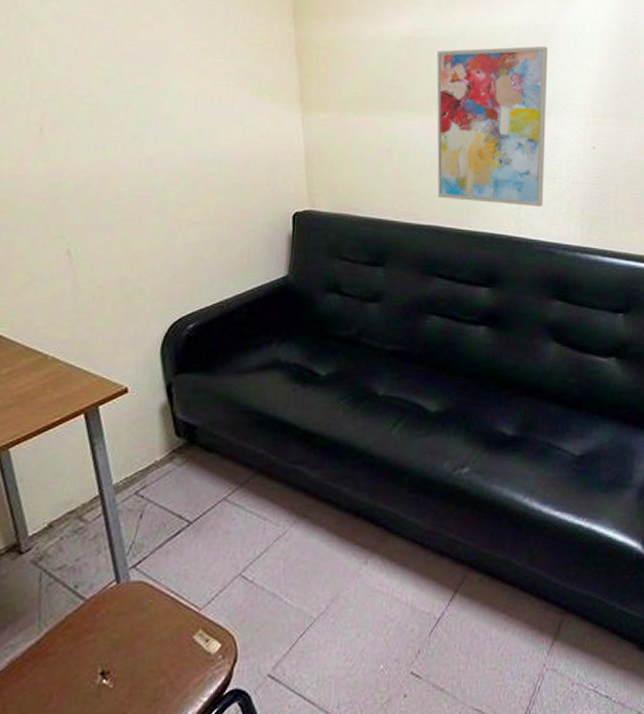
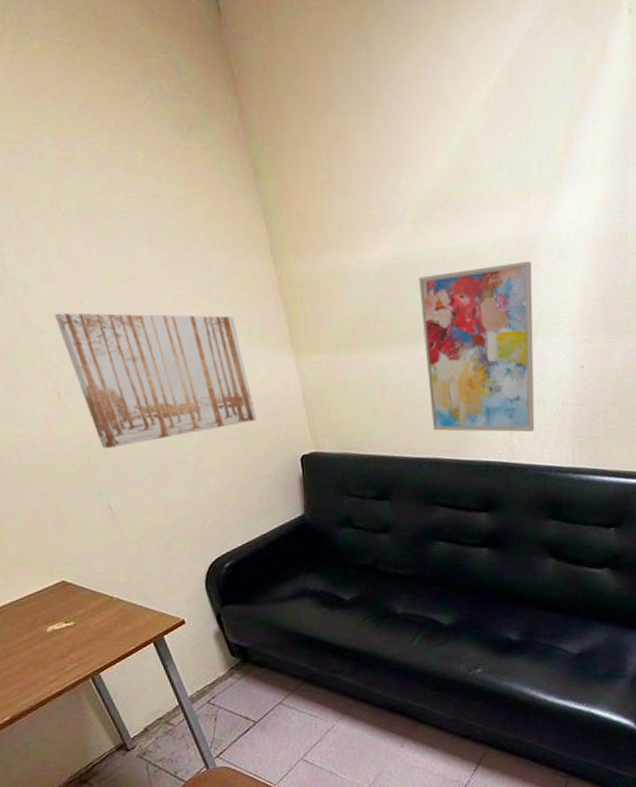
wall art: none [57,50,252,189] -> present [55,312,257,448]

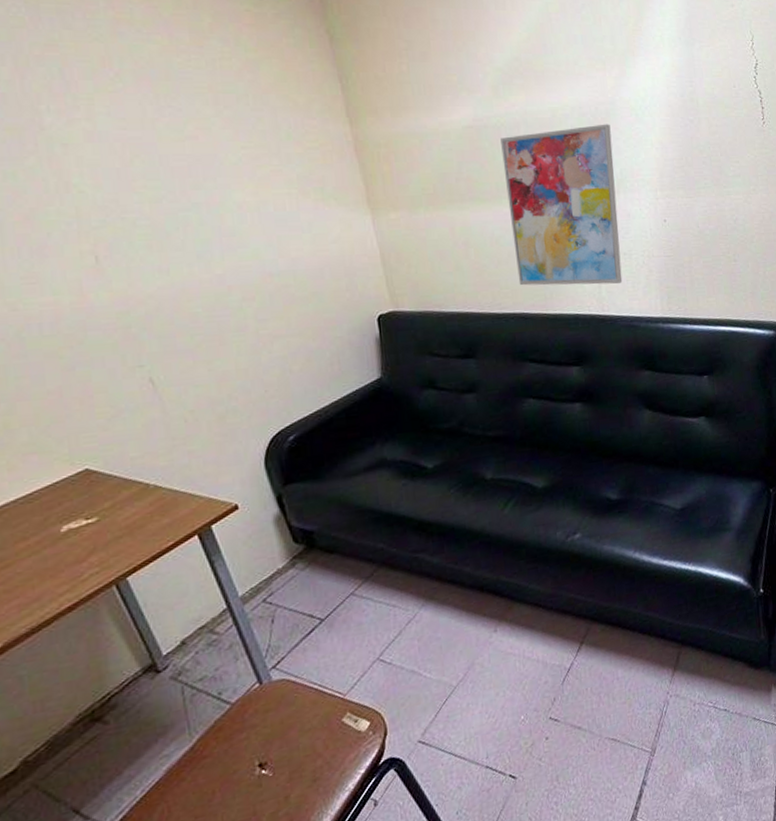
wall art: present [55,312,257,448] -> none [98,172,329,315]

